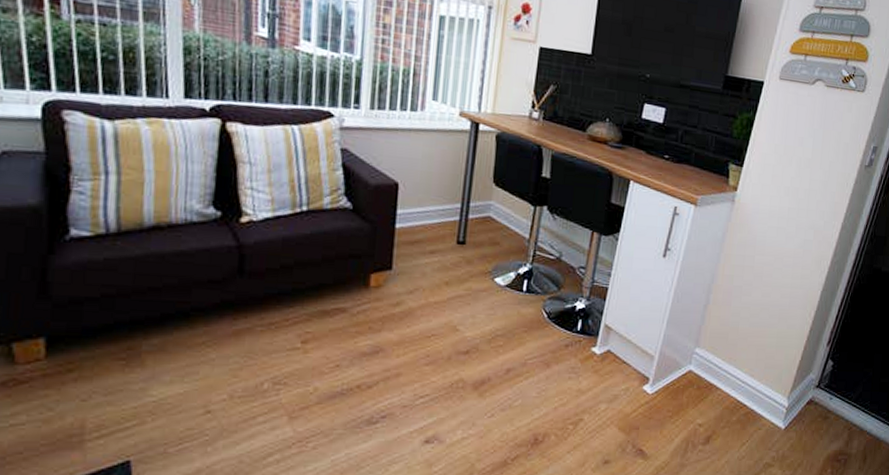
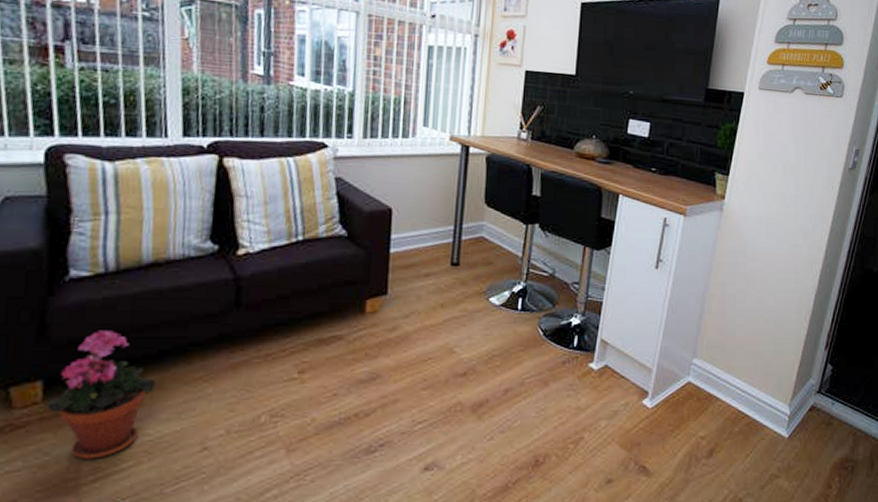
potted plant: none [47,291,159,417] -> present [44,330,157,460]

